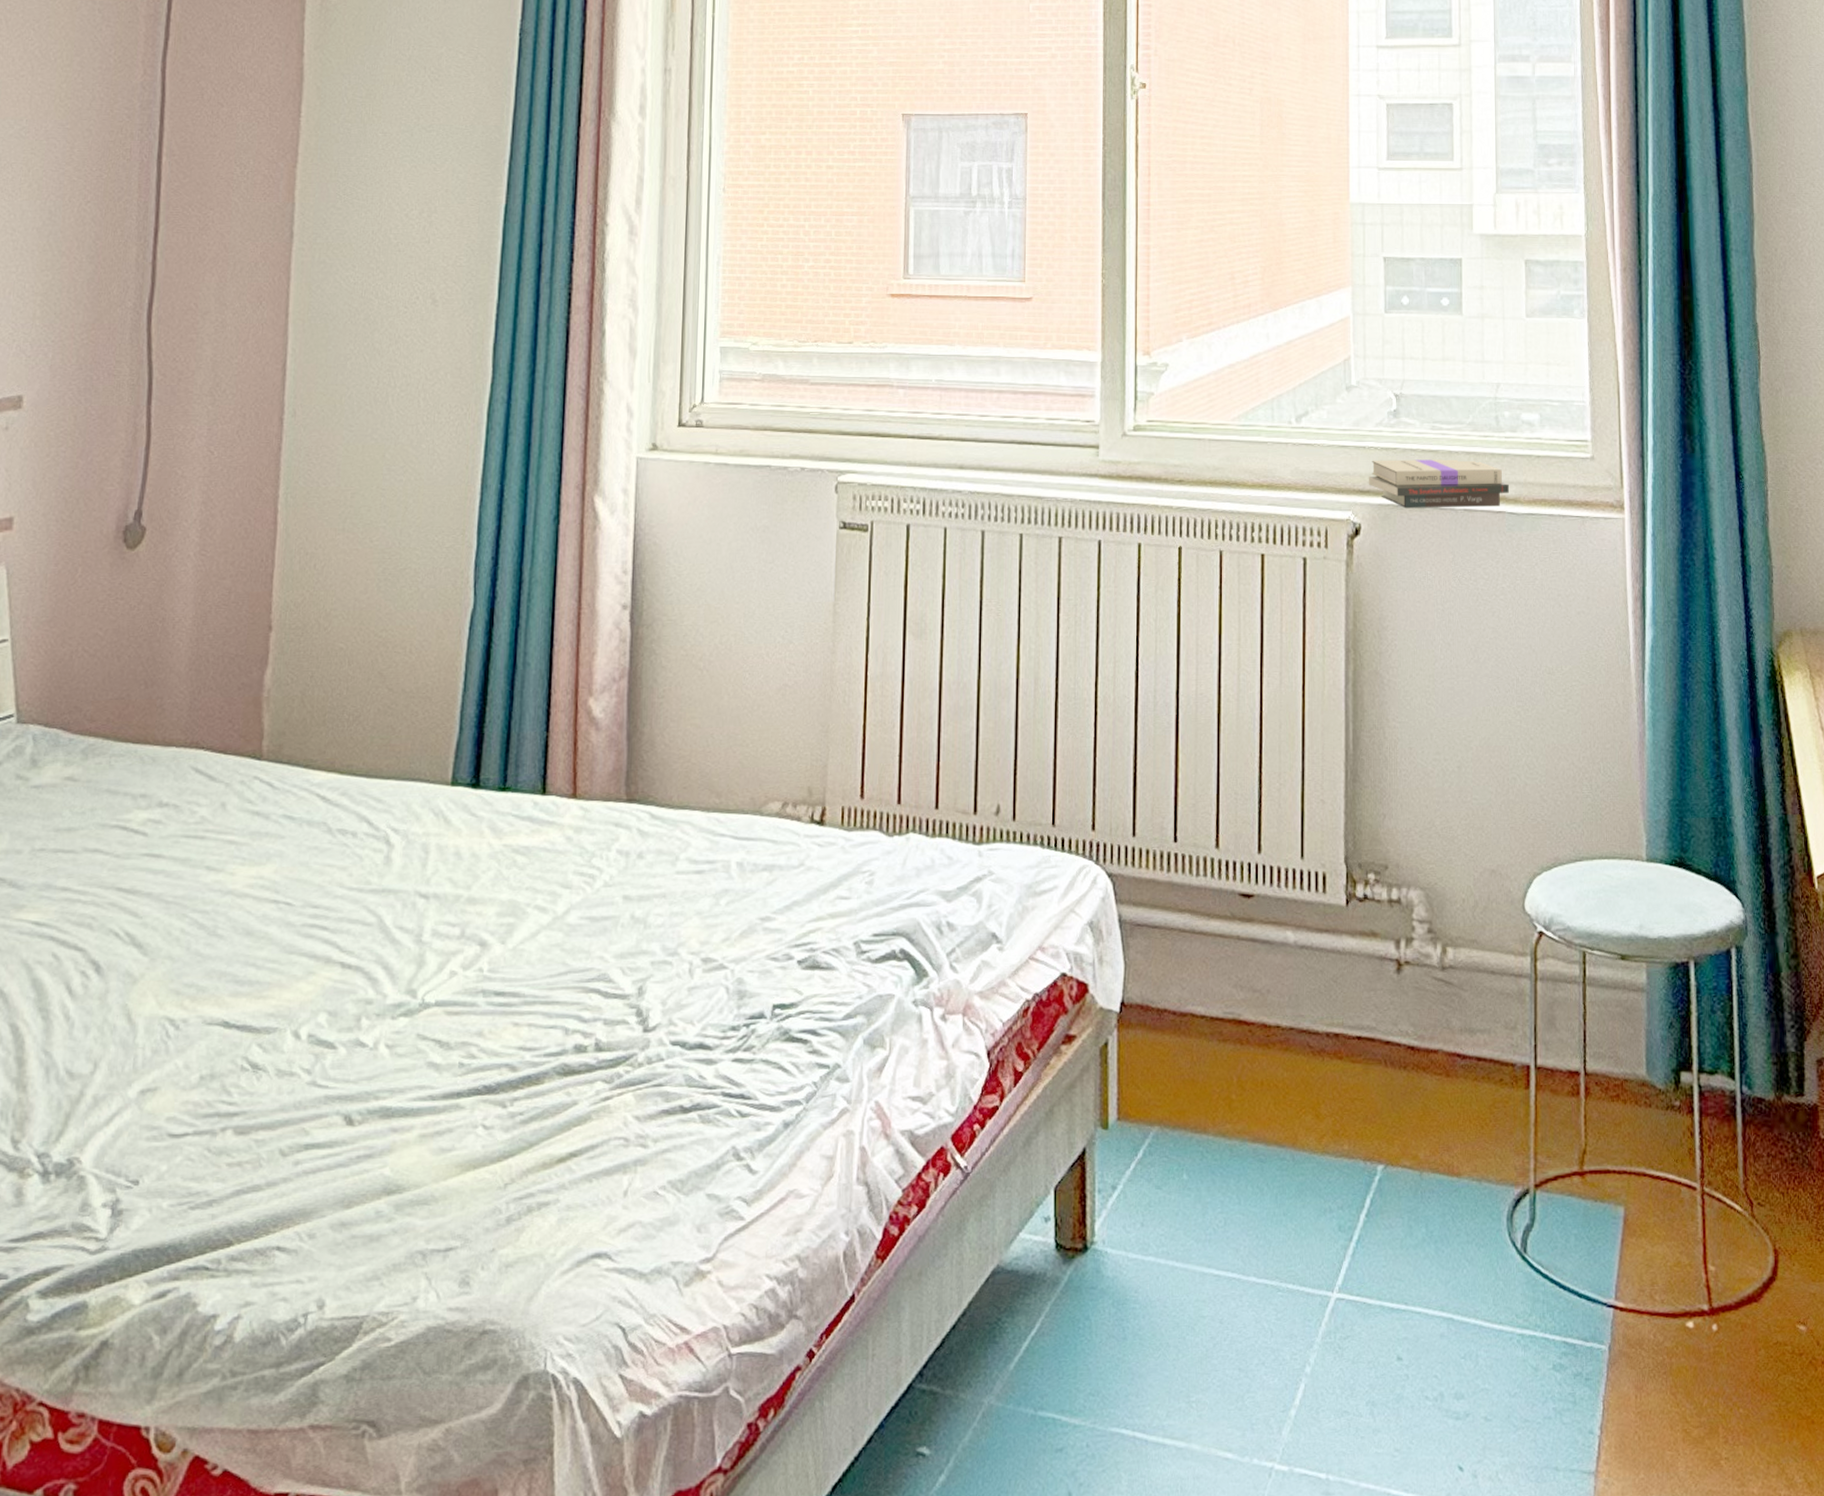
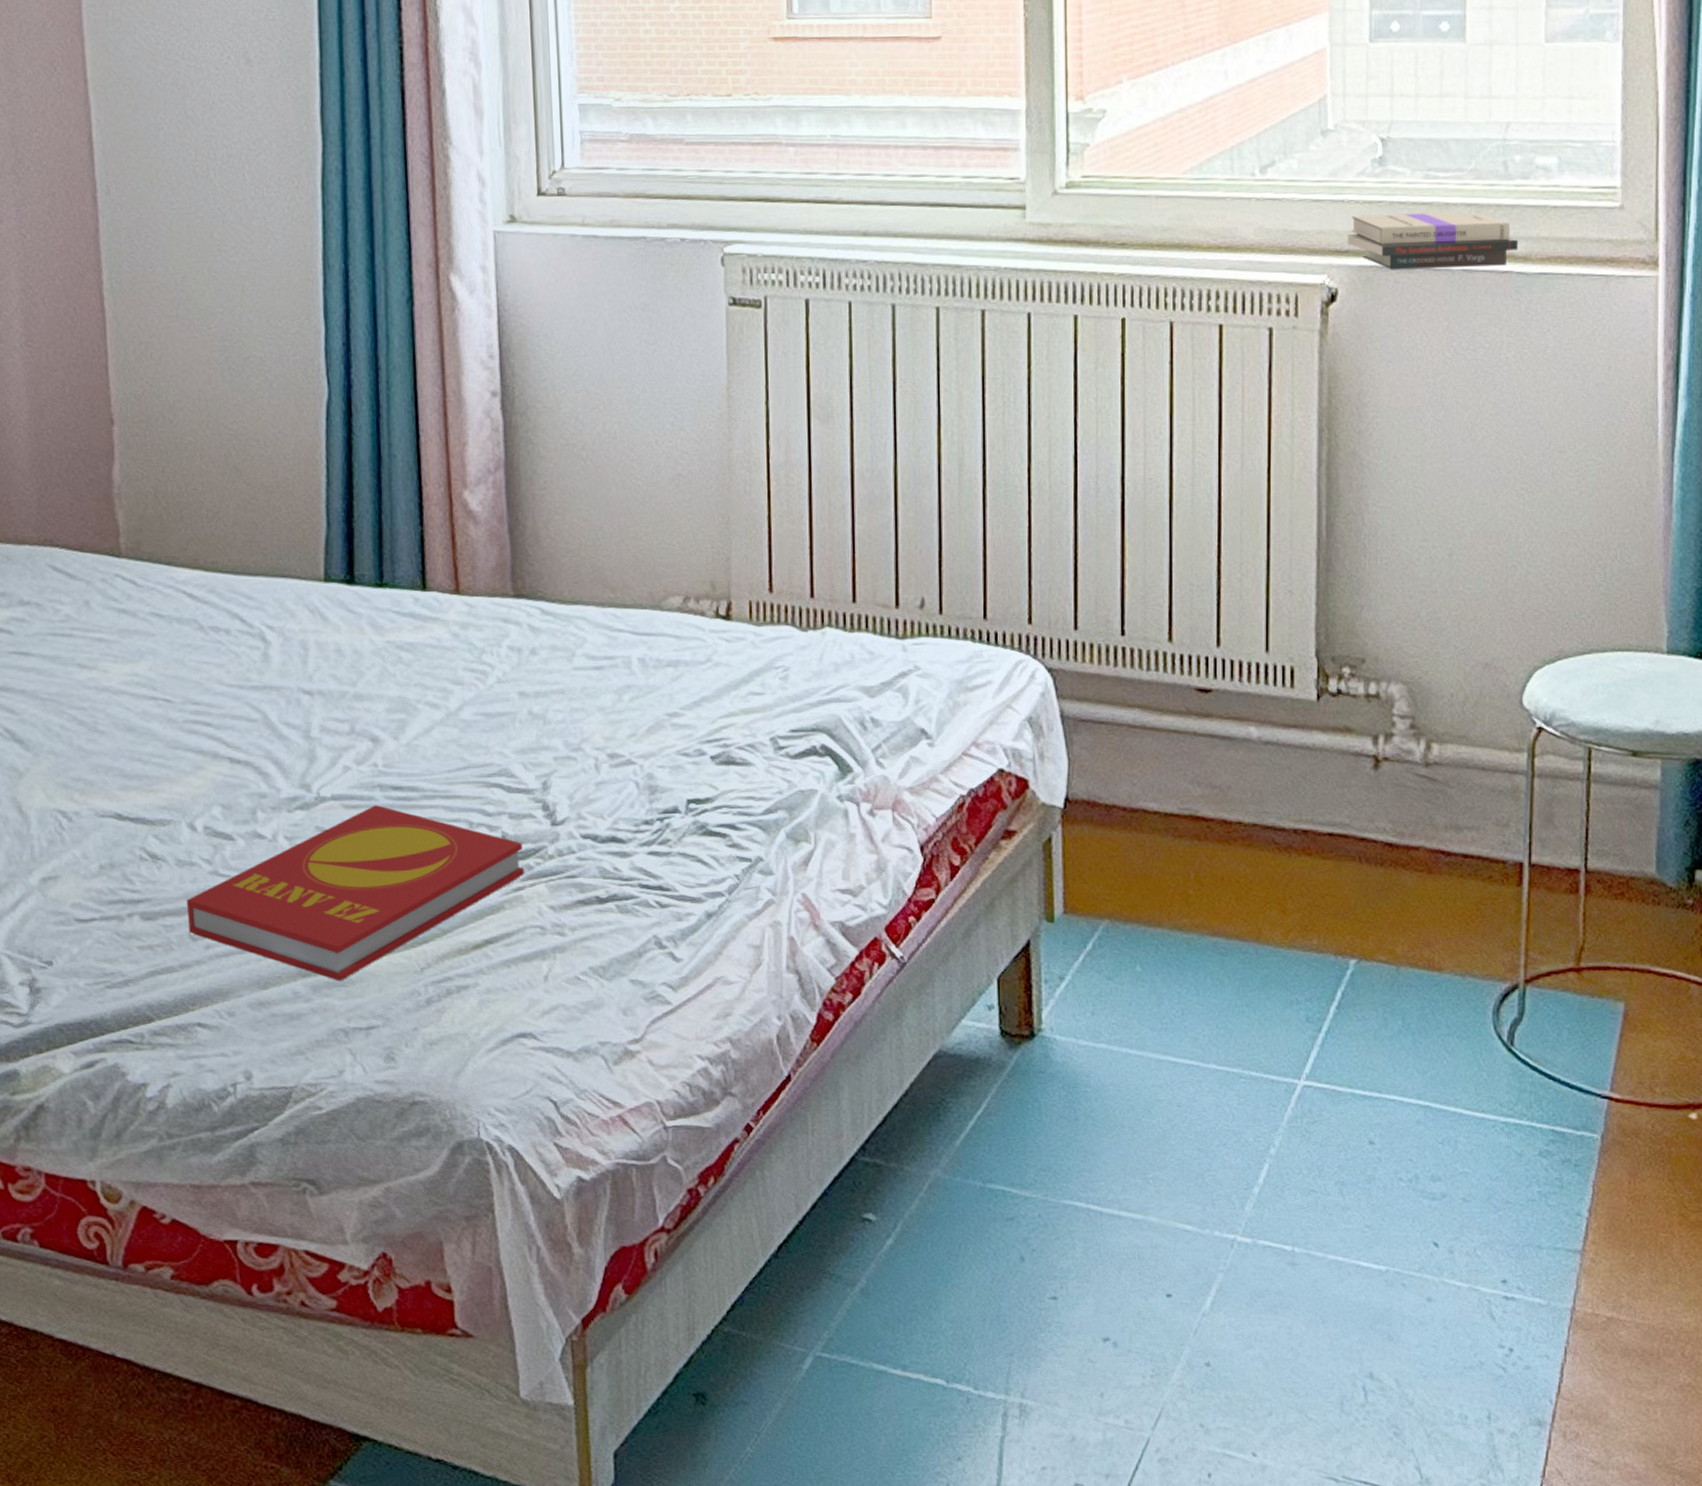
book: none [280,1011,614,1199] -> present [186,805,524,981]

